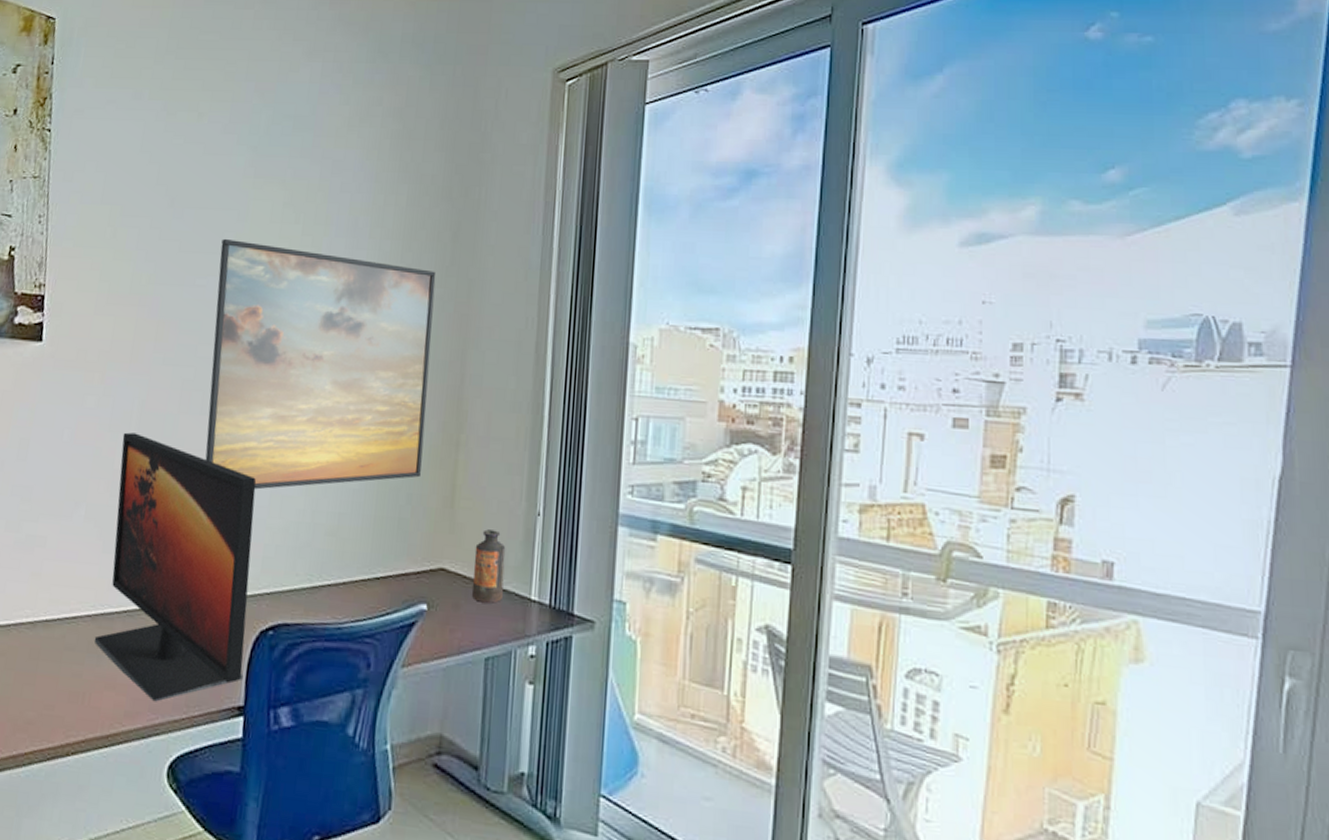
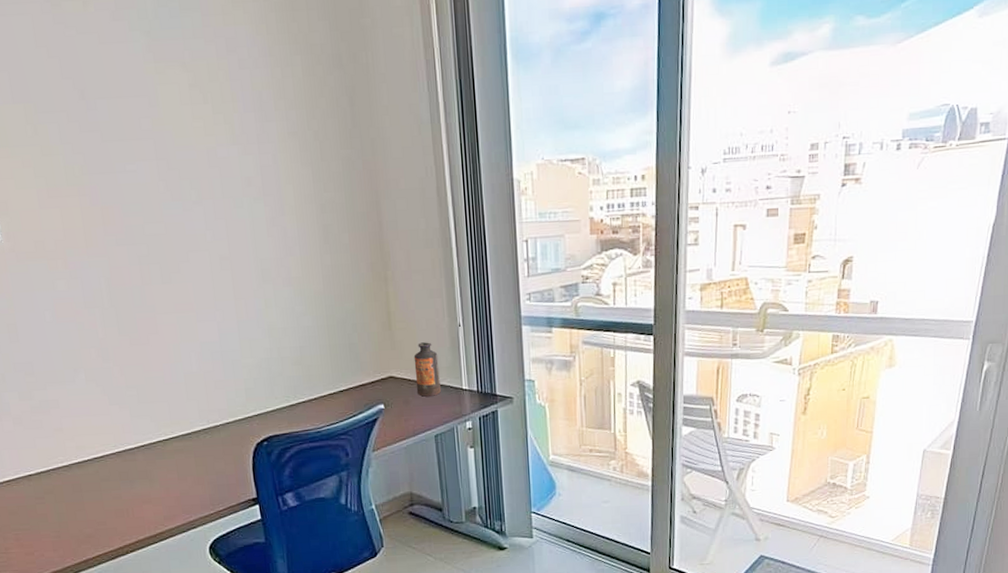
monitor: present [94,432,257,702] -> none [98,306,252,506]
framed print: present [205,238,436,490] -> none [140,124,360,338]

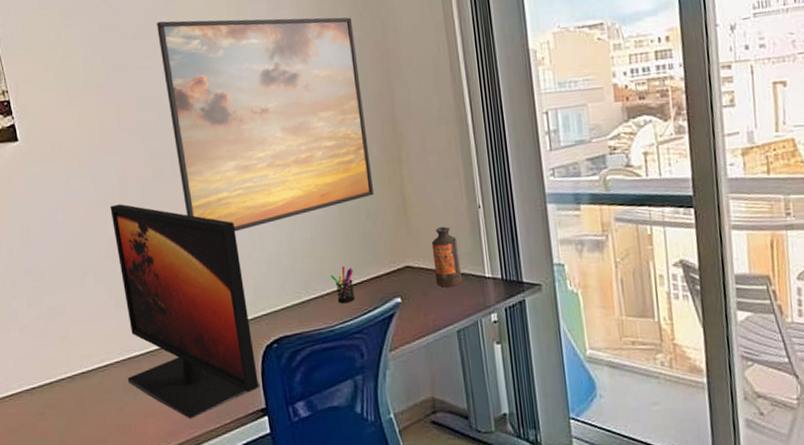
monitor: none [98,306,252,506] -> present [110,204,260,419]
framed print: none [140,124,360,338] -> present [156,17,374,232]
pen holder: none [318,373,341,408] -> present [330,265,355,304]

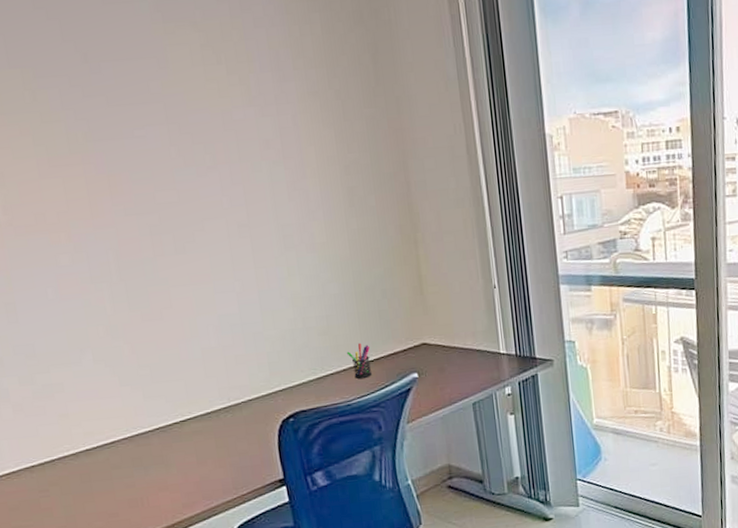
monitor: present [110,204,260,419] -> none [106,280,277,492]
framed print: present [156,17,374,232] -> none [148,87,389,310]
bottle: present [431,226,462,287] -> none [447,305,478,363]

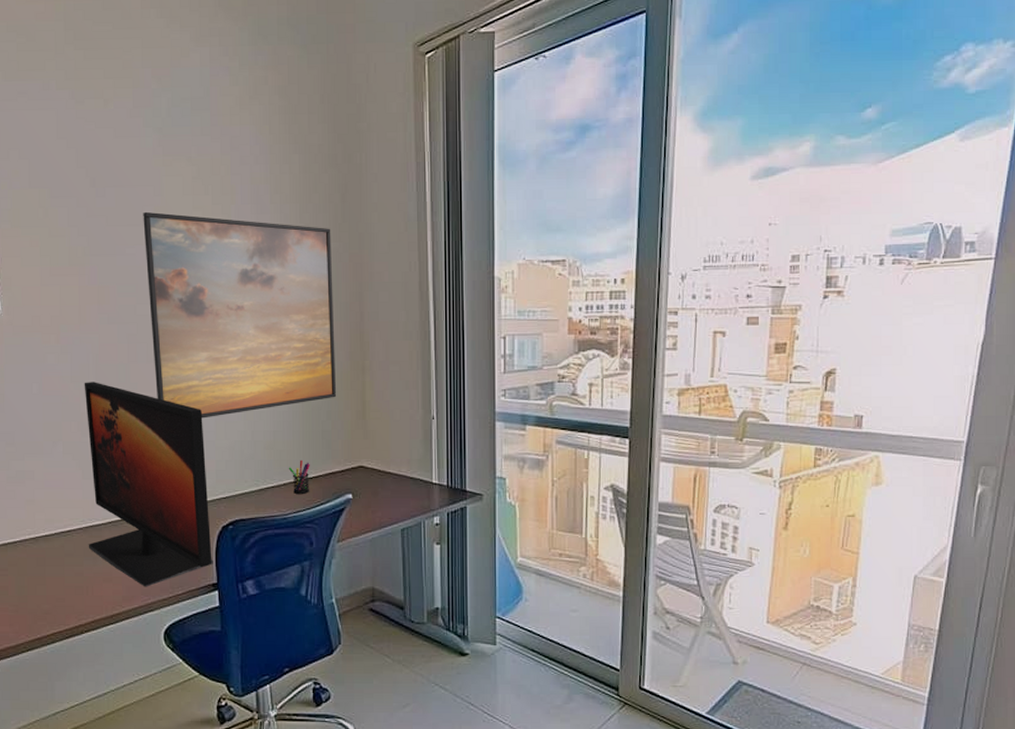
monitor: none [106,280,277,492] -> present [84,382,213,587]
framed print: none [148,87,389,310] -> present [143,211,336,419]

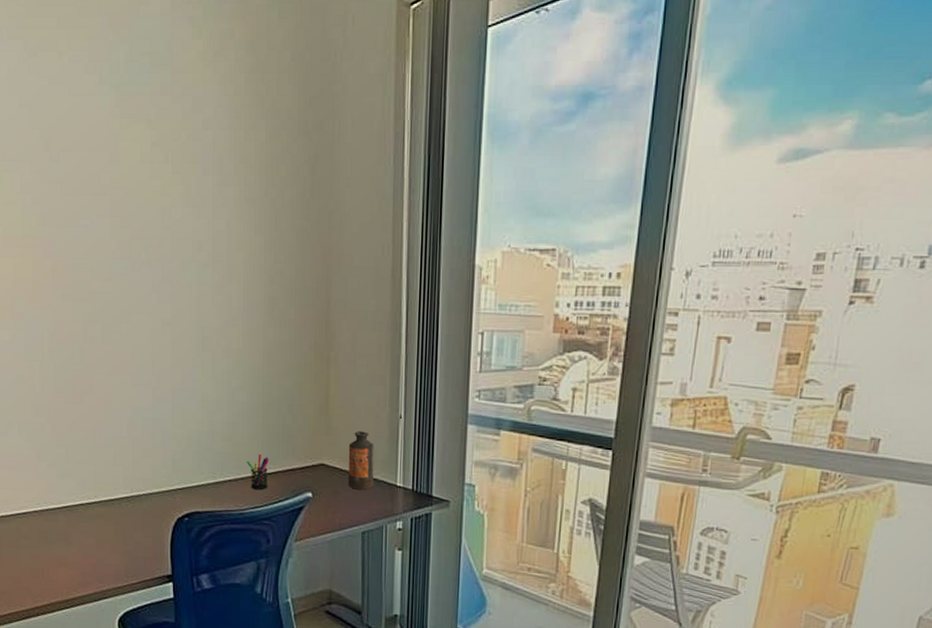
monitor: present [84,382,213,587] -> none [38,361,168,574]
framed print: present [143,211,336,419] -> none [99,179,299,405]
bottle: none [385,433,410,488] -> present [348,431,374,490]

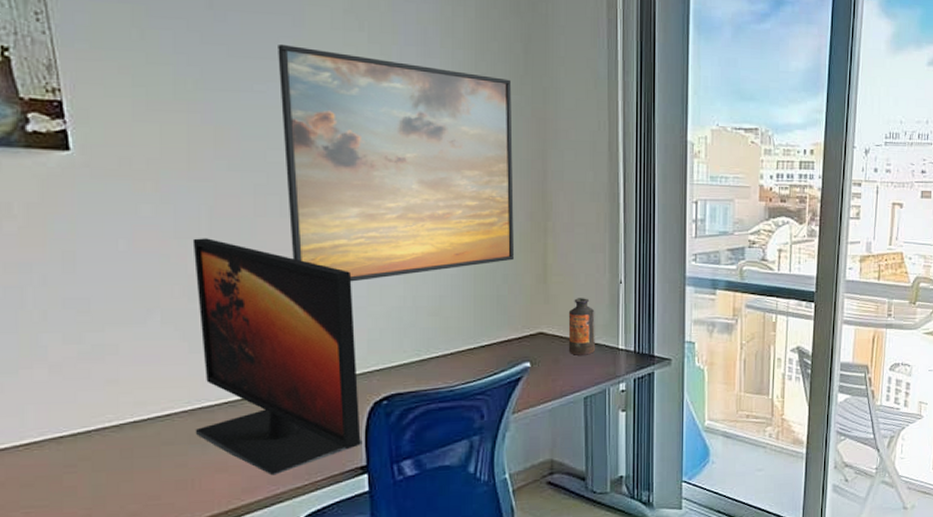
monitor: none [38,361,168,574] -> present [192,238,362,476]
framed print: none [99,179,299,405] -> present [278,43,514,282]
pen holder: present [246,453,269,490] -> none [456,326,482,365]

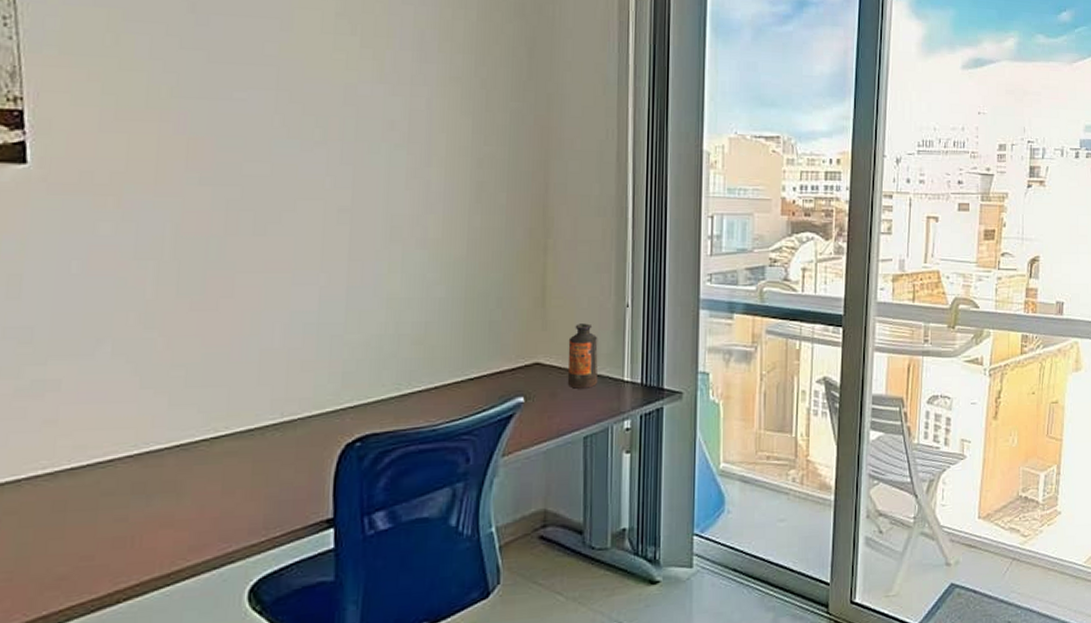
monitor: present [192,238,362,476] -> none [139,259,330,531]
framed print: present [278,43,514,282] -> none [261,48,514,307]

